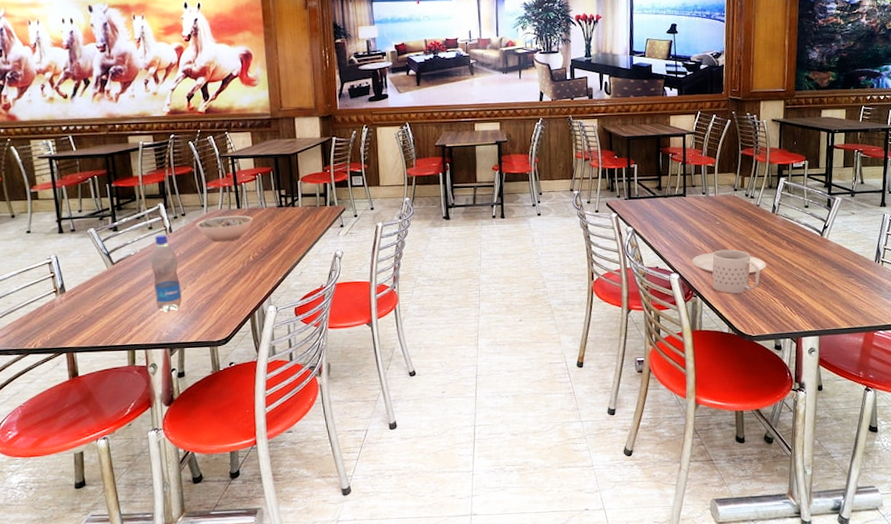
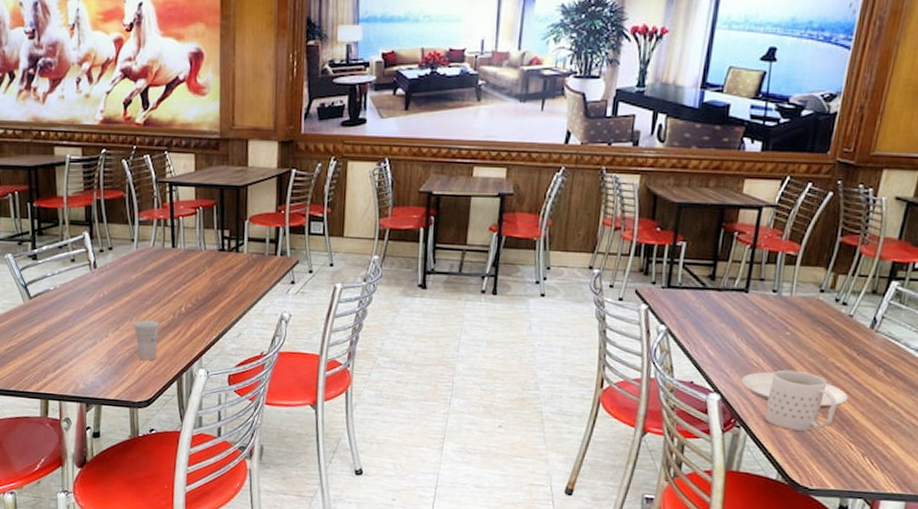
bottle: present [150,234,182,313] -> none [71,269,102,362]
bowl: present [196,215,254,242] -> none [123,255,190,287]
cup: none [208,270,232,305] -> present [134,320,160,361]

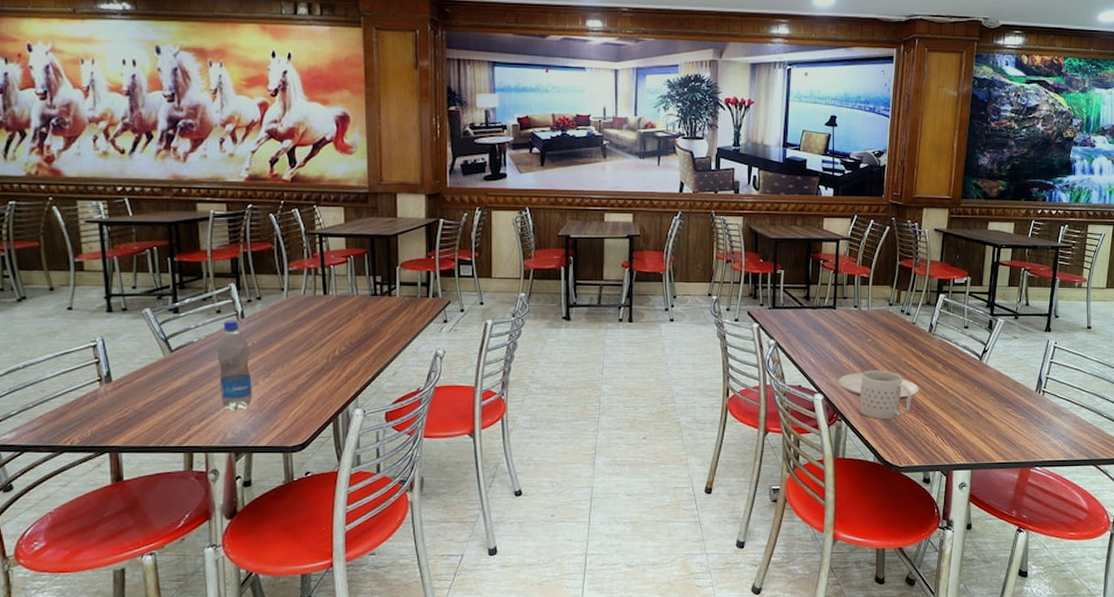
bottle: none [71,269,102,362] -> present [216,320,252,411]
cup: present [134,320,160,361] -> none [285,366,313,405]

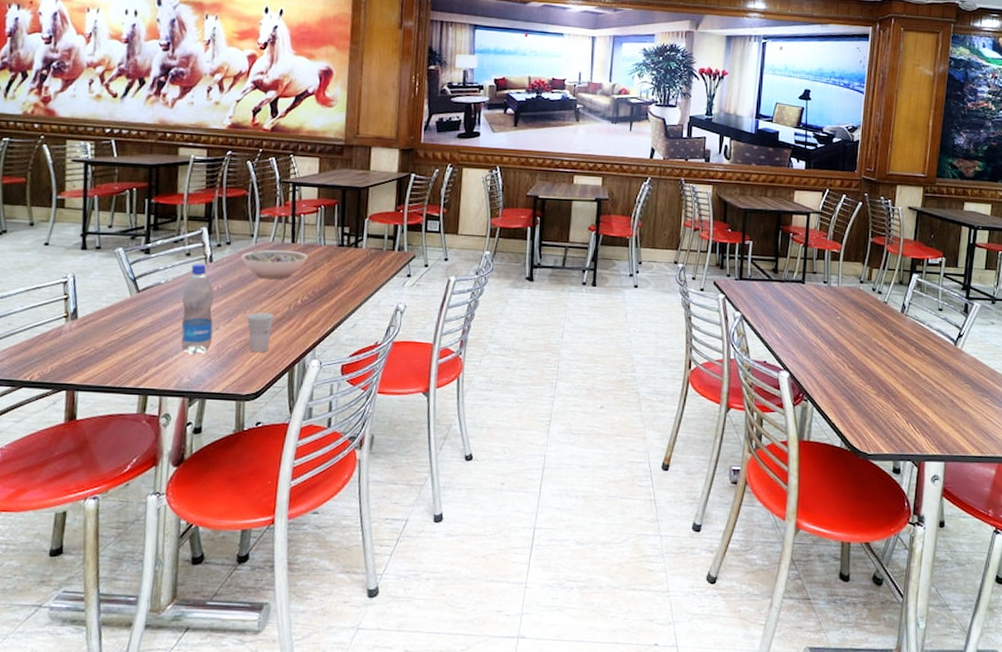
bowl: none [273,302,342,332] -> present [241,249,309,280]
cup: none [285,366,313,405] -> present [247,312,275,353]
plate: present [838,373,919,400] -> none [805,351,890,383]
mug: present [858,370,912,419] -> none [826,349,883,402]

